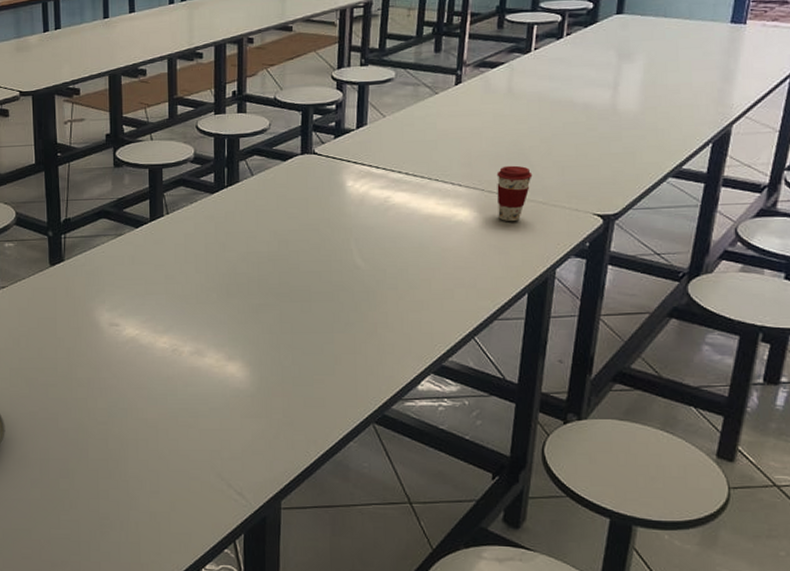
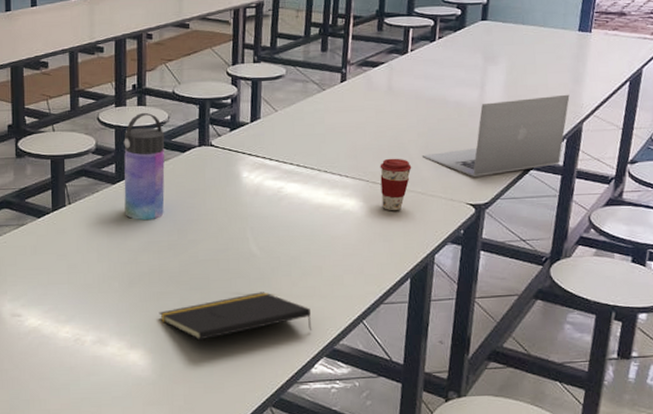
water bottle: none [223,119,266,231] -> present [124,112,165,221]
notepad: none [257,305,419,354] -> present [159,292,313,340]
laptop: none [544,93,718,185] -> present [421,94,570,176]

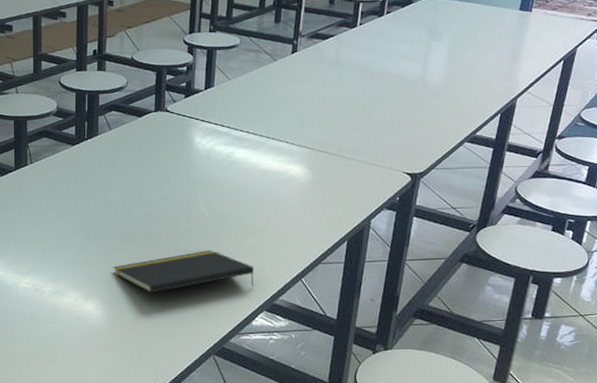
water bottle: present [124,112,165,221] -> none [83,77,123,181]
coffee cup: present [380,158,412,211] -> none [324,127,354,178]
laptop: present [421,94,570,176] -> none [364,71,507,147]

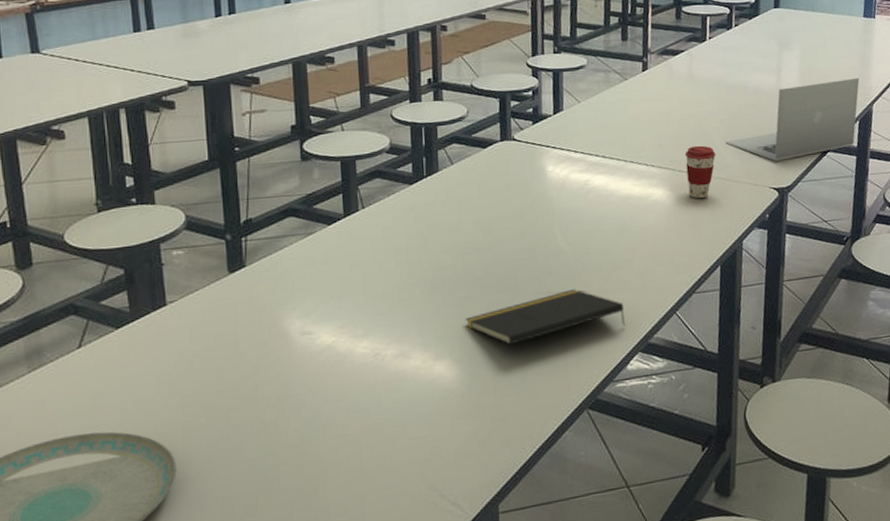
coffee cup: none [324,127,354,178] -> present [685,145,716,199]
laptop: none [364,71,507,147] -> present [725,77,860,161]

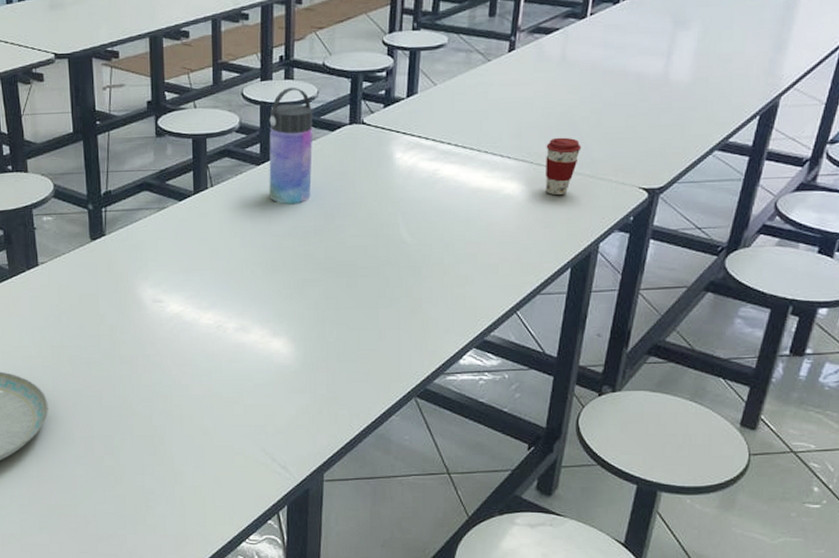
water bottle: none [420,107,467,222] -> present [269,87,313,205]
notepad: present [465,289,626,345] -> none [303,280,463,329]
laptop: present [725,77,860,161] -> none [593,64,769,158]

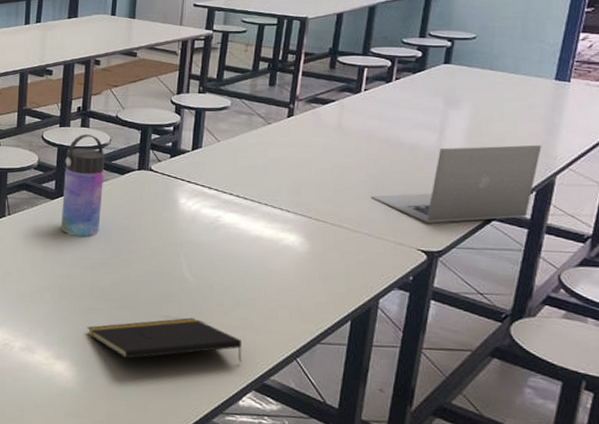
notepad: none [303,280,463,329] -> present [87,317,242,362]
coffee cup: present [545,137,582,196] -> none [324,196,359,251]
laptop: none [593,64,769,158] -> present [370,144,542,223]

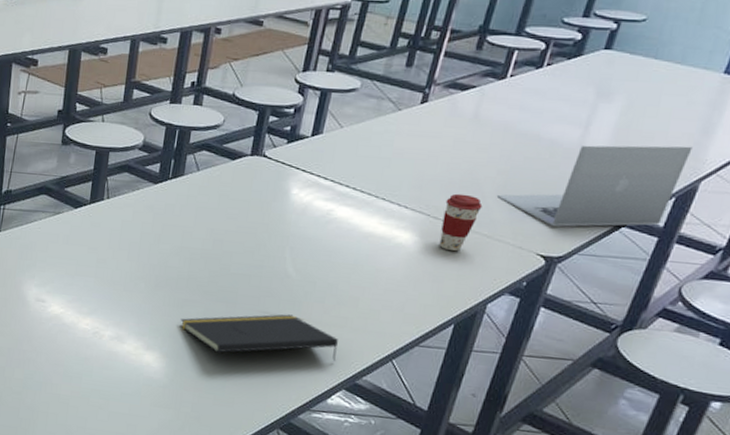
water bottle: present [61,134,105,237] -> none [162,112,217,225]
coffee cup: none [324,196,359,251] -> present [439,193,483,252]

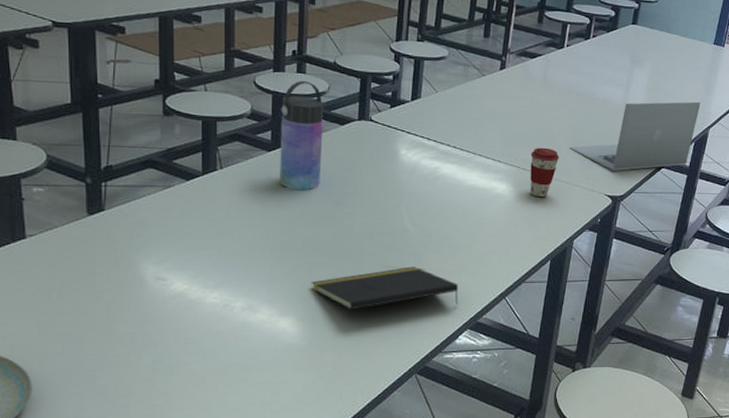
water bottle: none [162,112,217,225] -> present [280,80,324,191]

